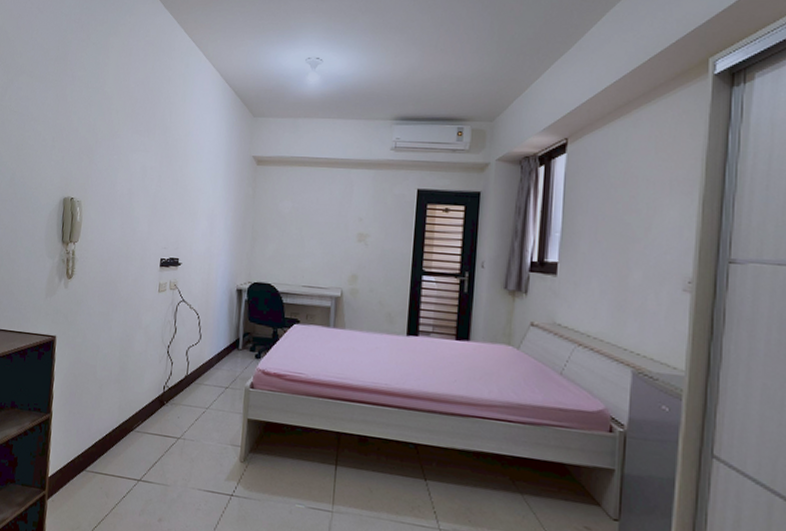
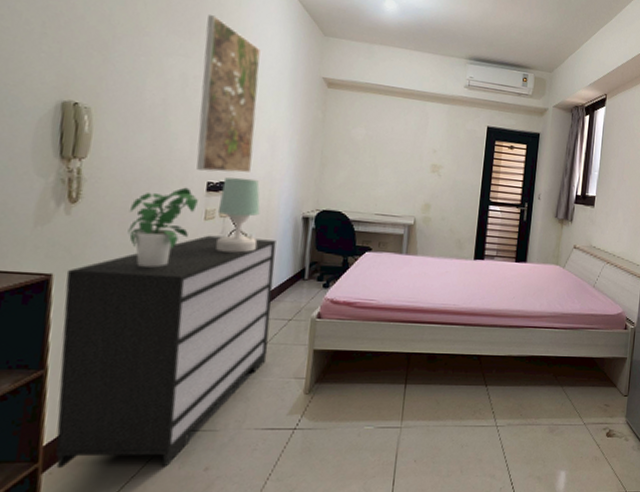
dresser: none [56,305,215,512] -> present [55,235,276,469]
potted plant: none [104,263,154,334] -> present [128,187,198,268]
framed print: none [152,113,201,250] -> present [196,15,261,173]
table lamp: none [167,253,202,322] -> present [216,177,261,253]

